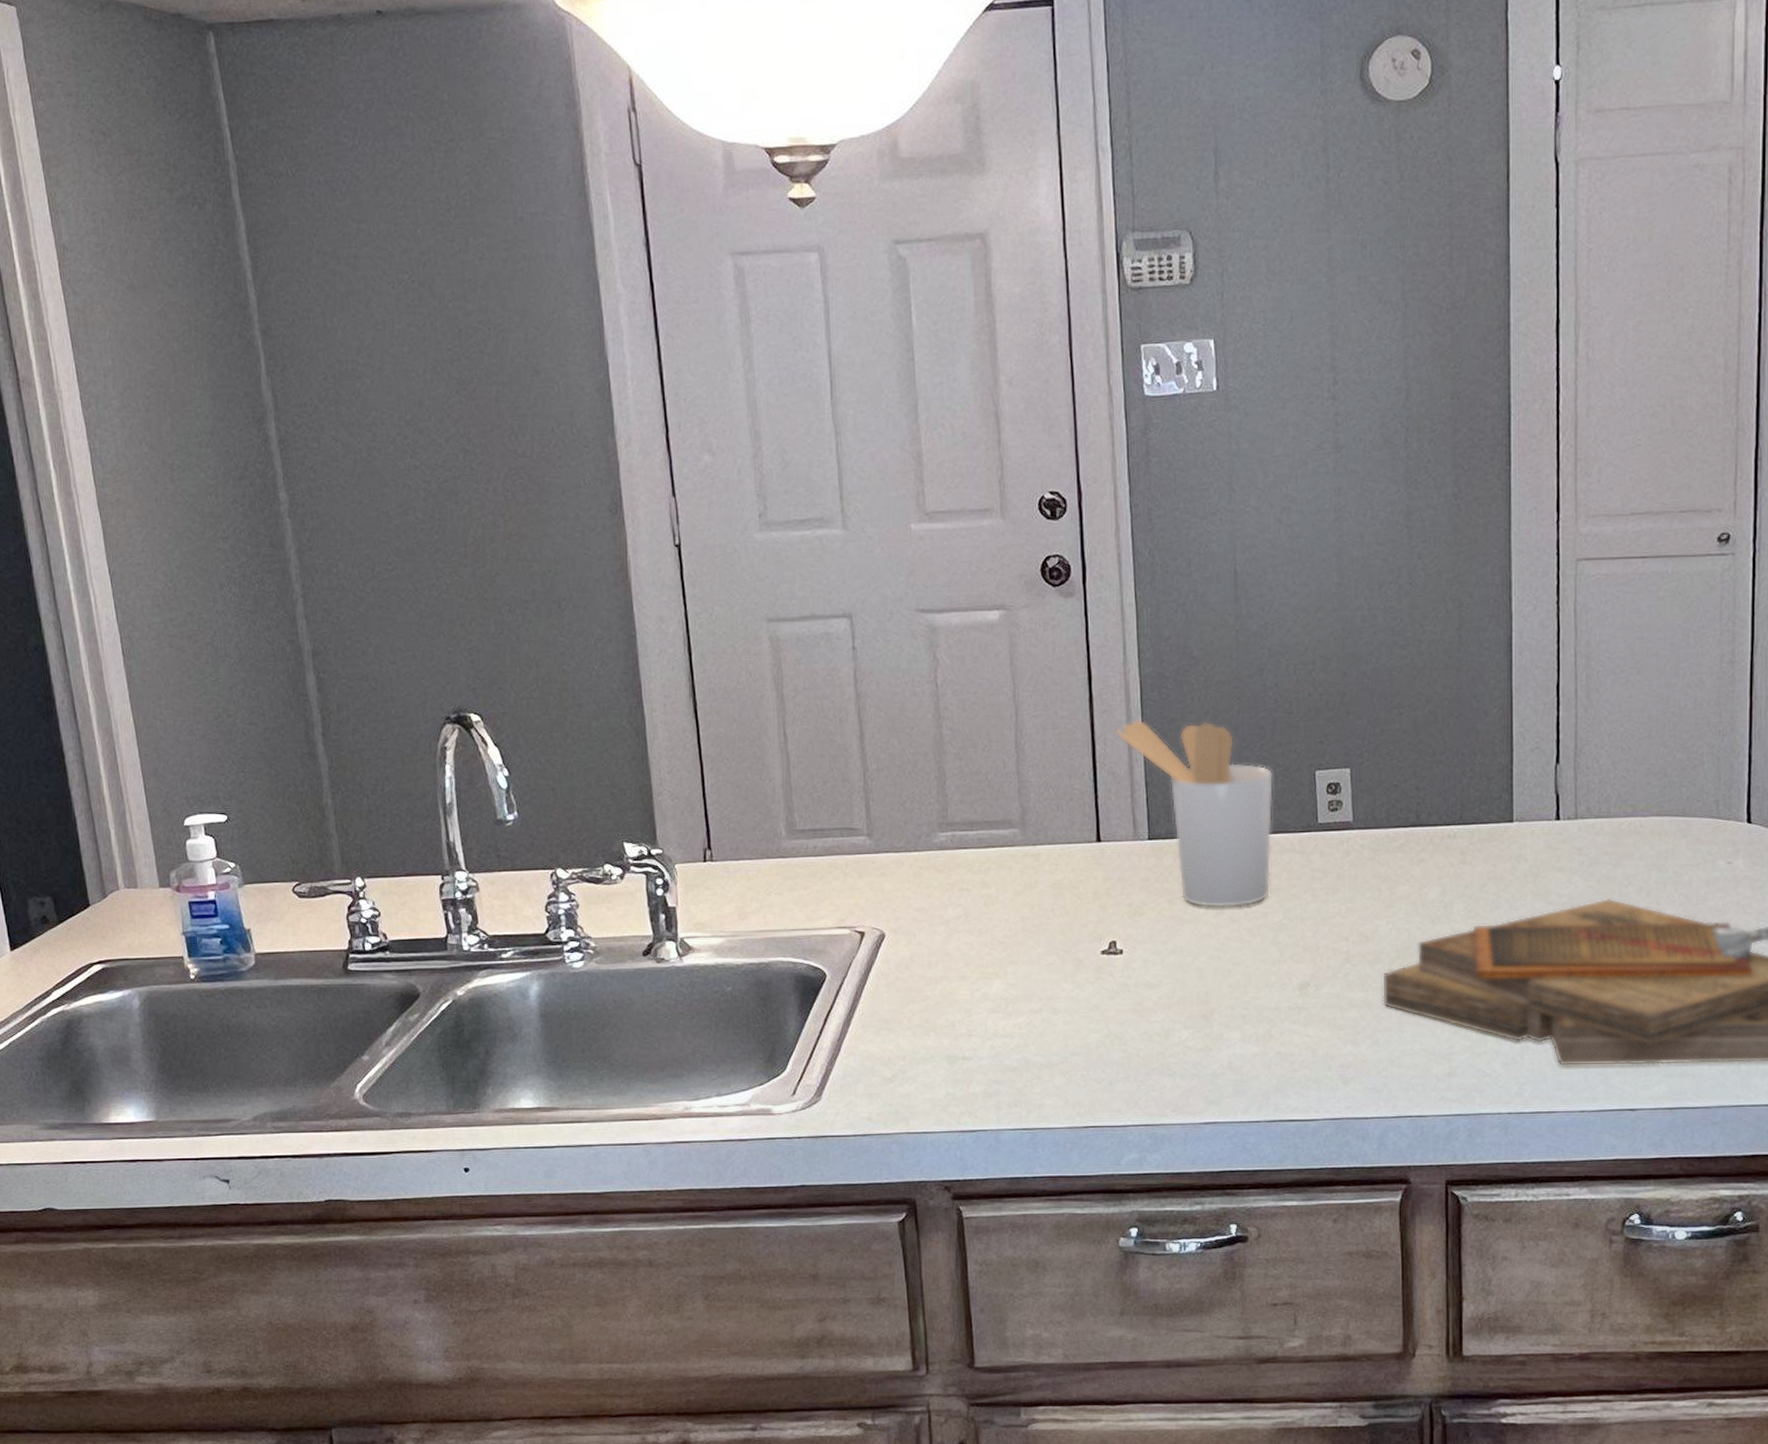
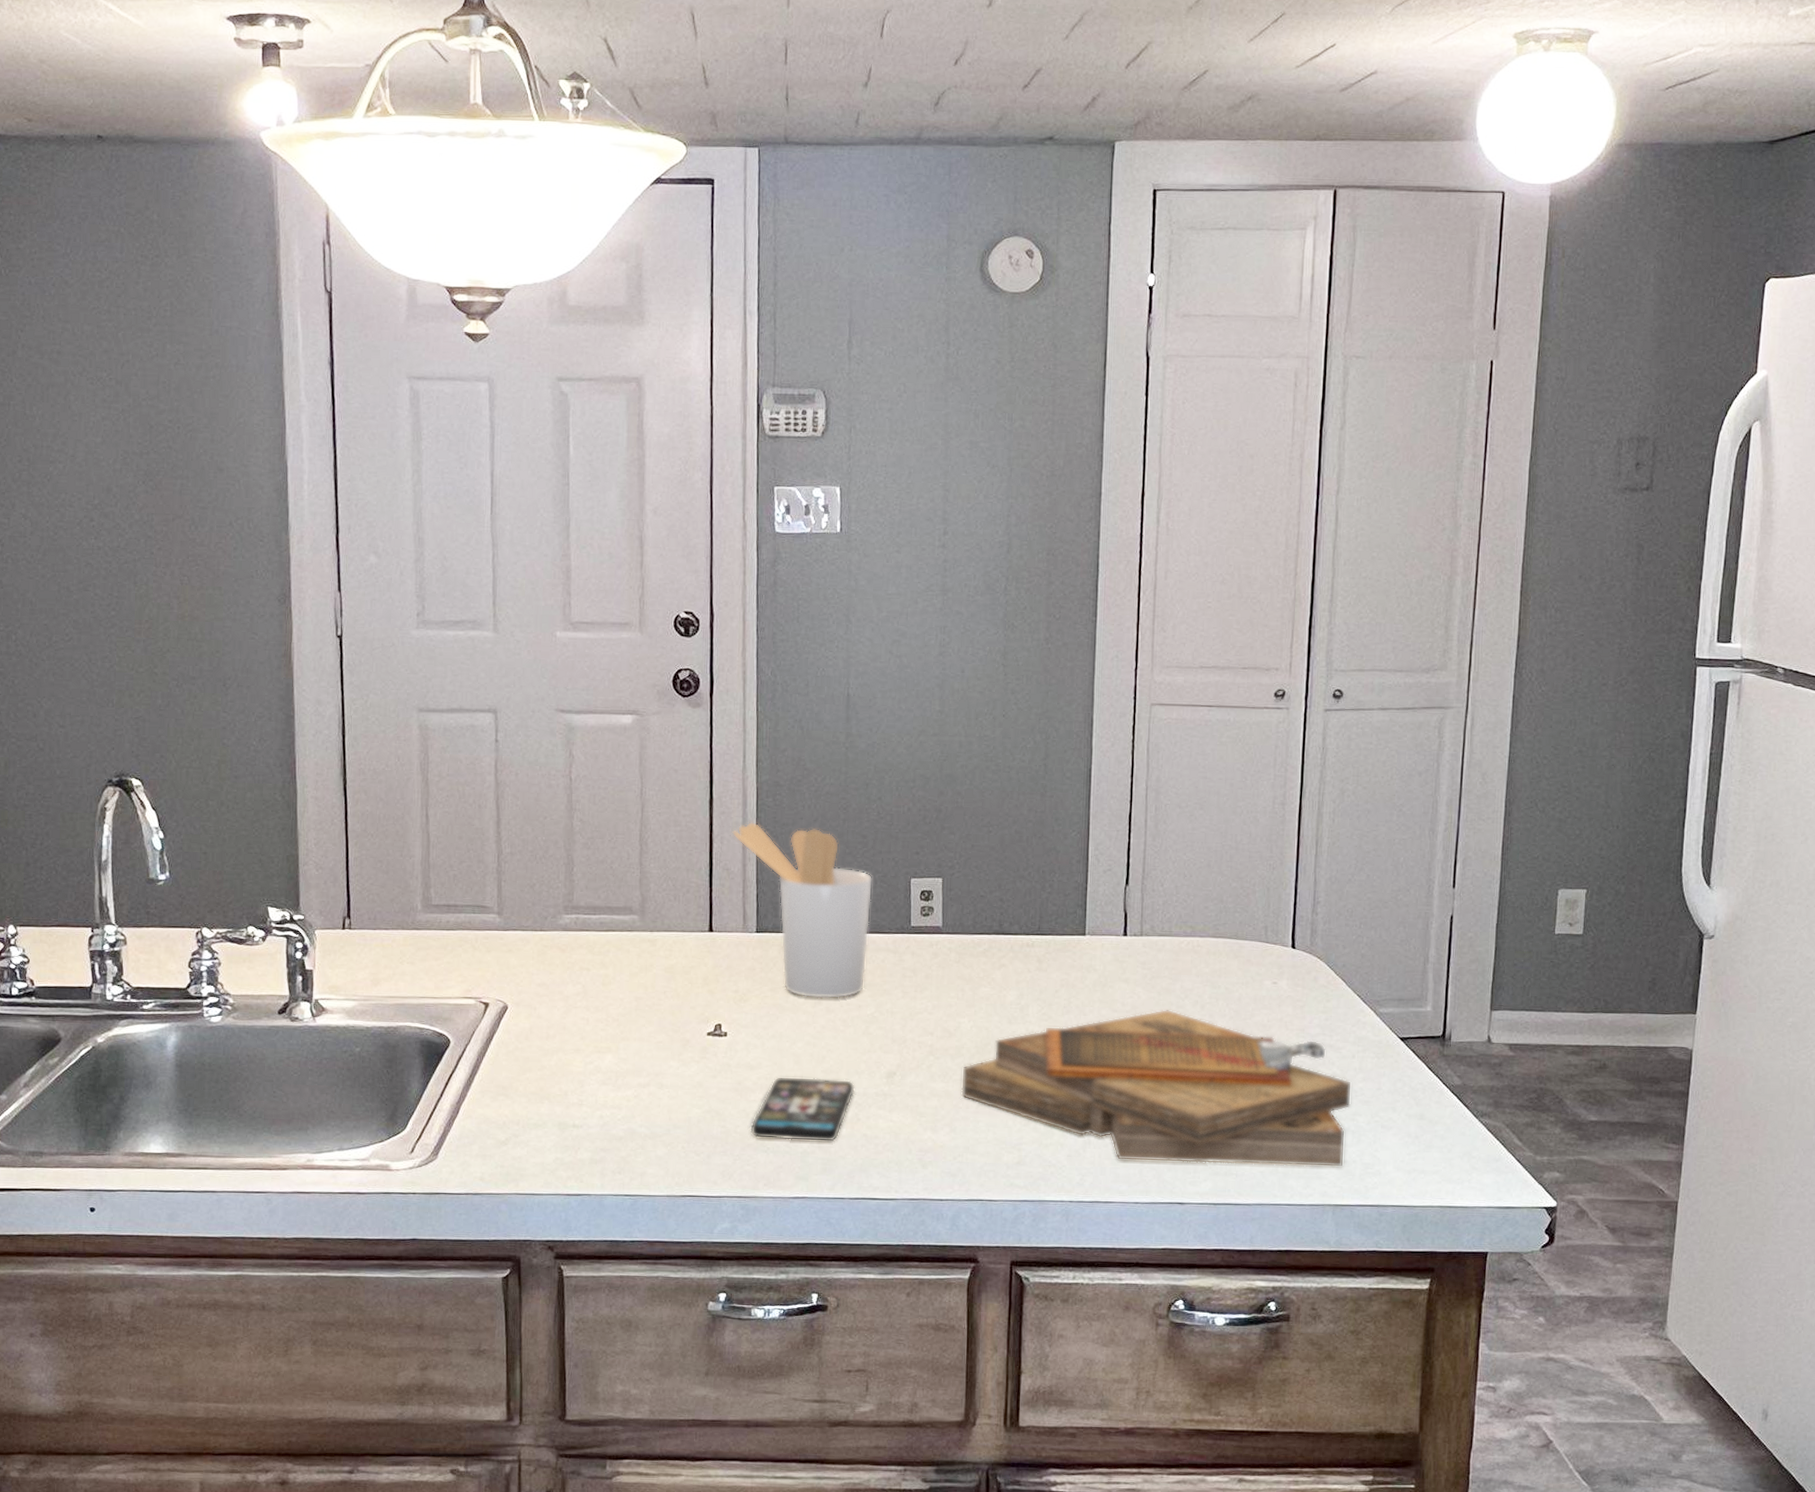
smartphone: none [1154,993,1265,1063] -> present [750,1076,855,1143]

